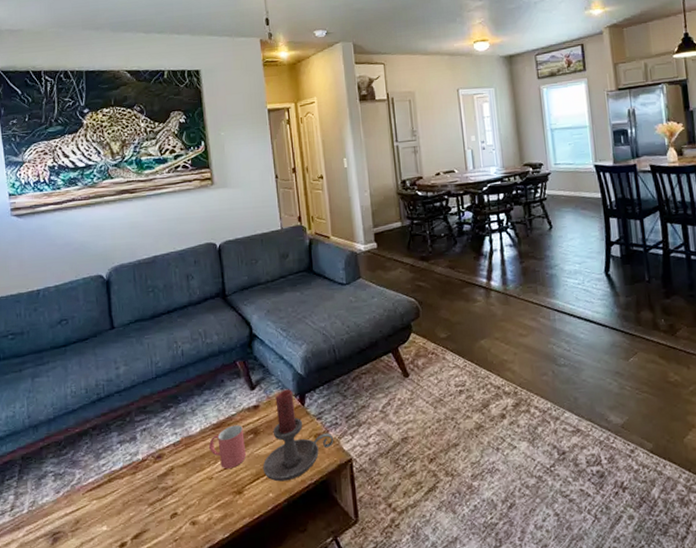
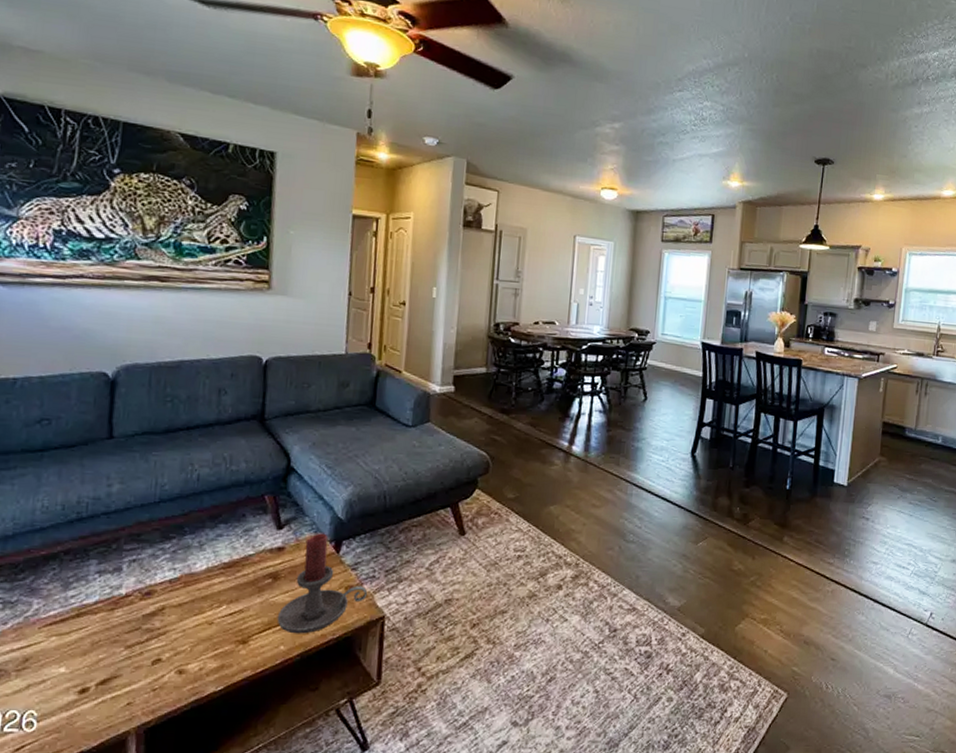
mug: present [208,425,246,470] -> none [213,566,261,615]

